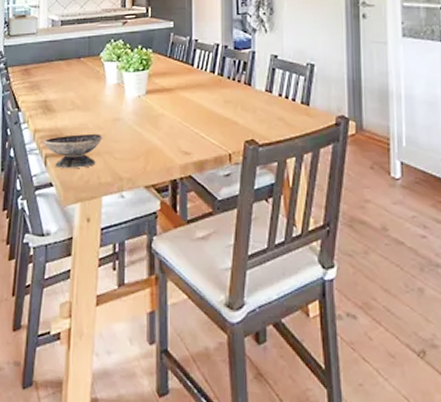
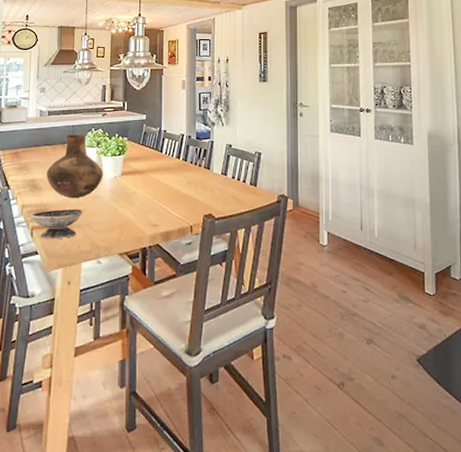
vase: none [60,47,125,122] -> present [46,135,104,199]

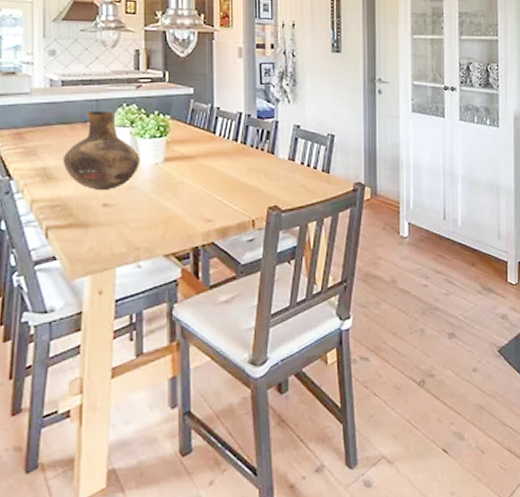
bowl: present [31,209,83,238] -> none [44,204,116,240]

